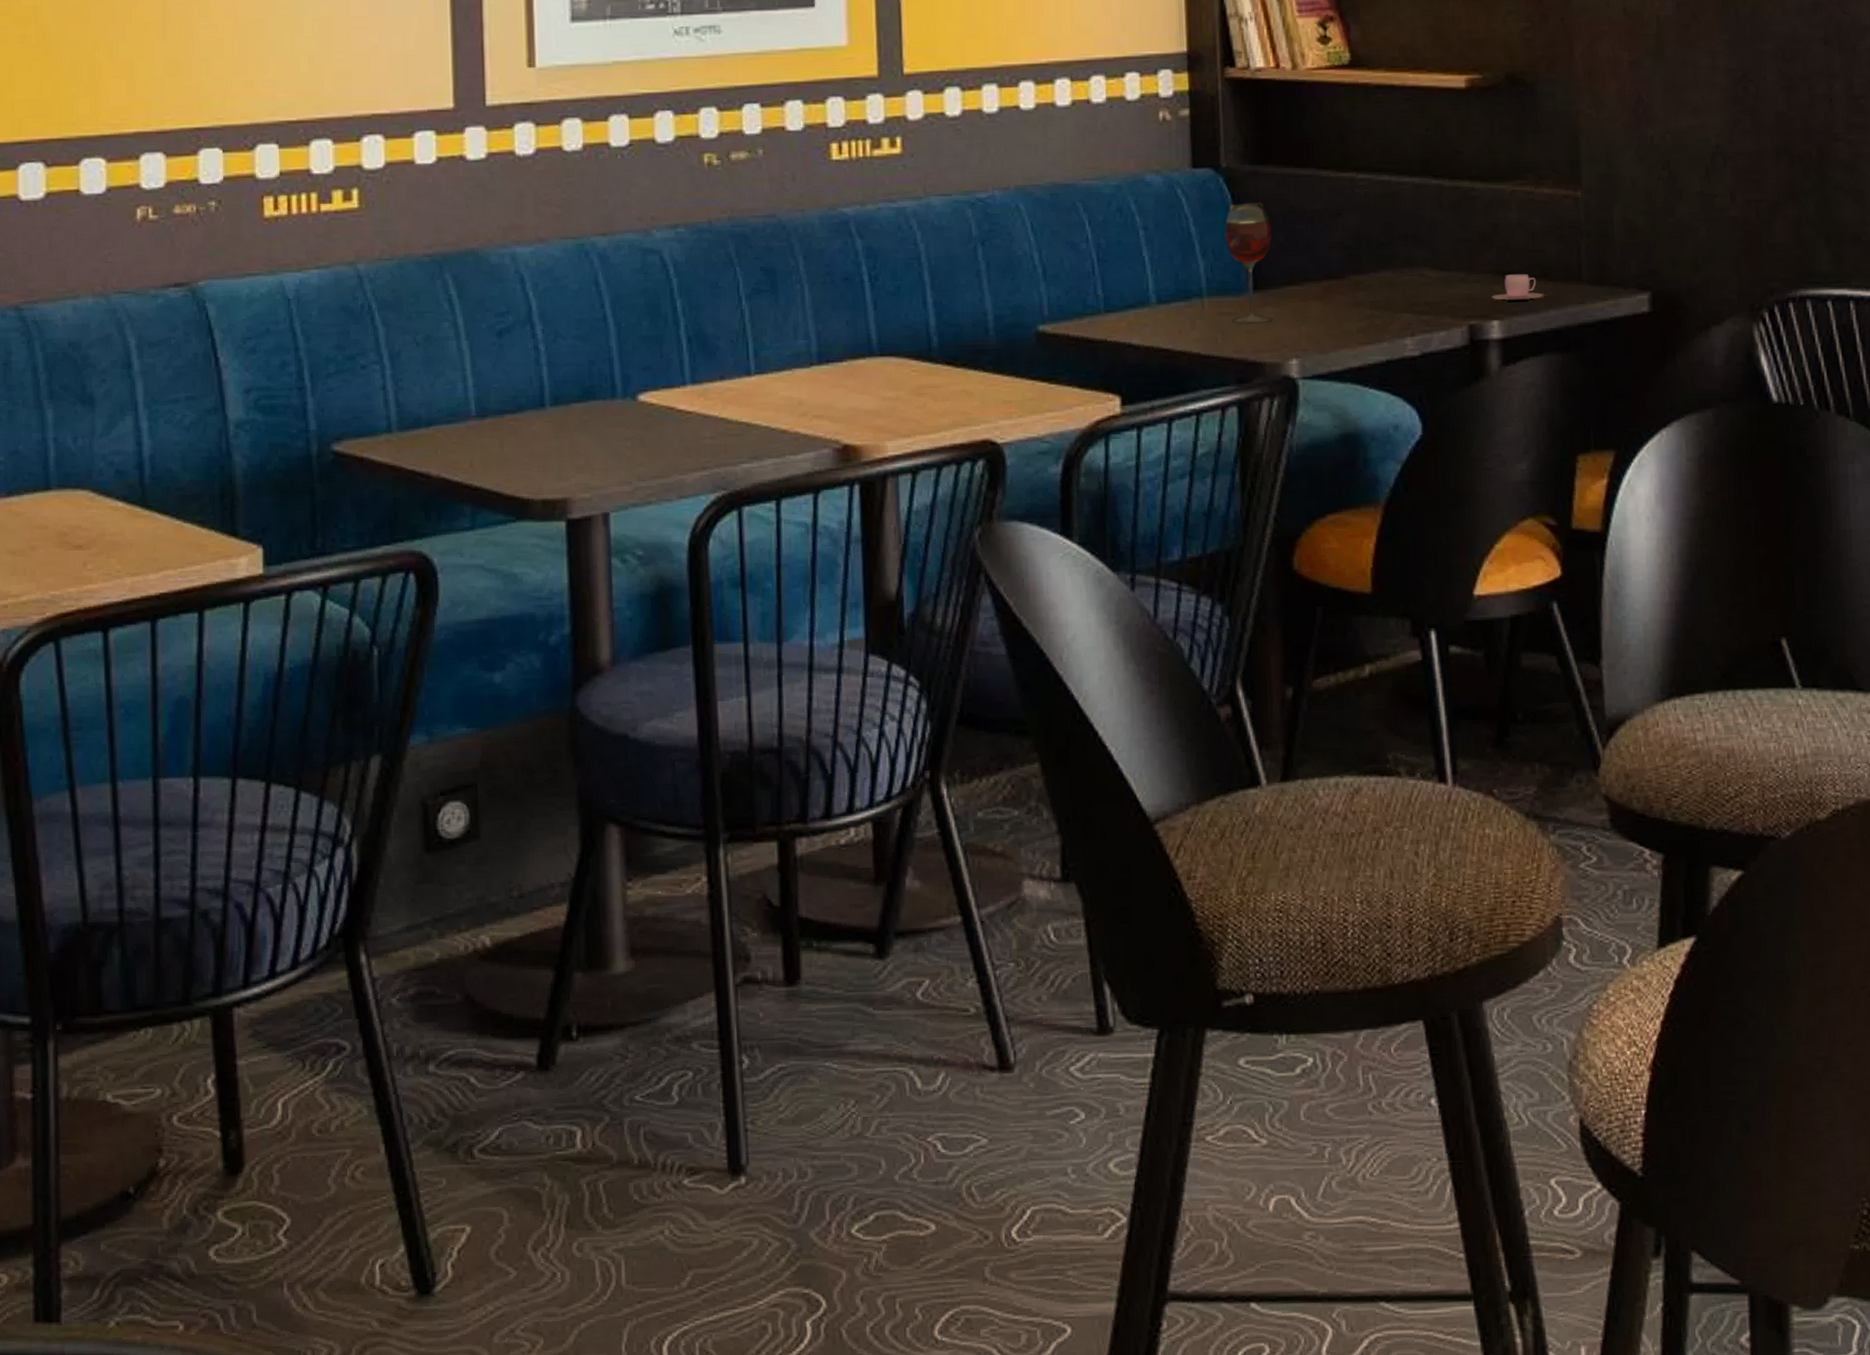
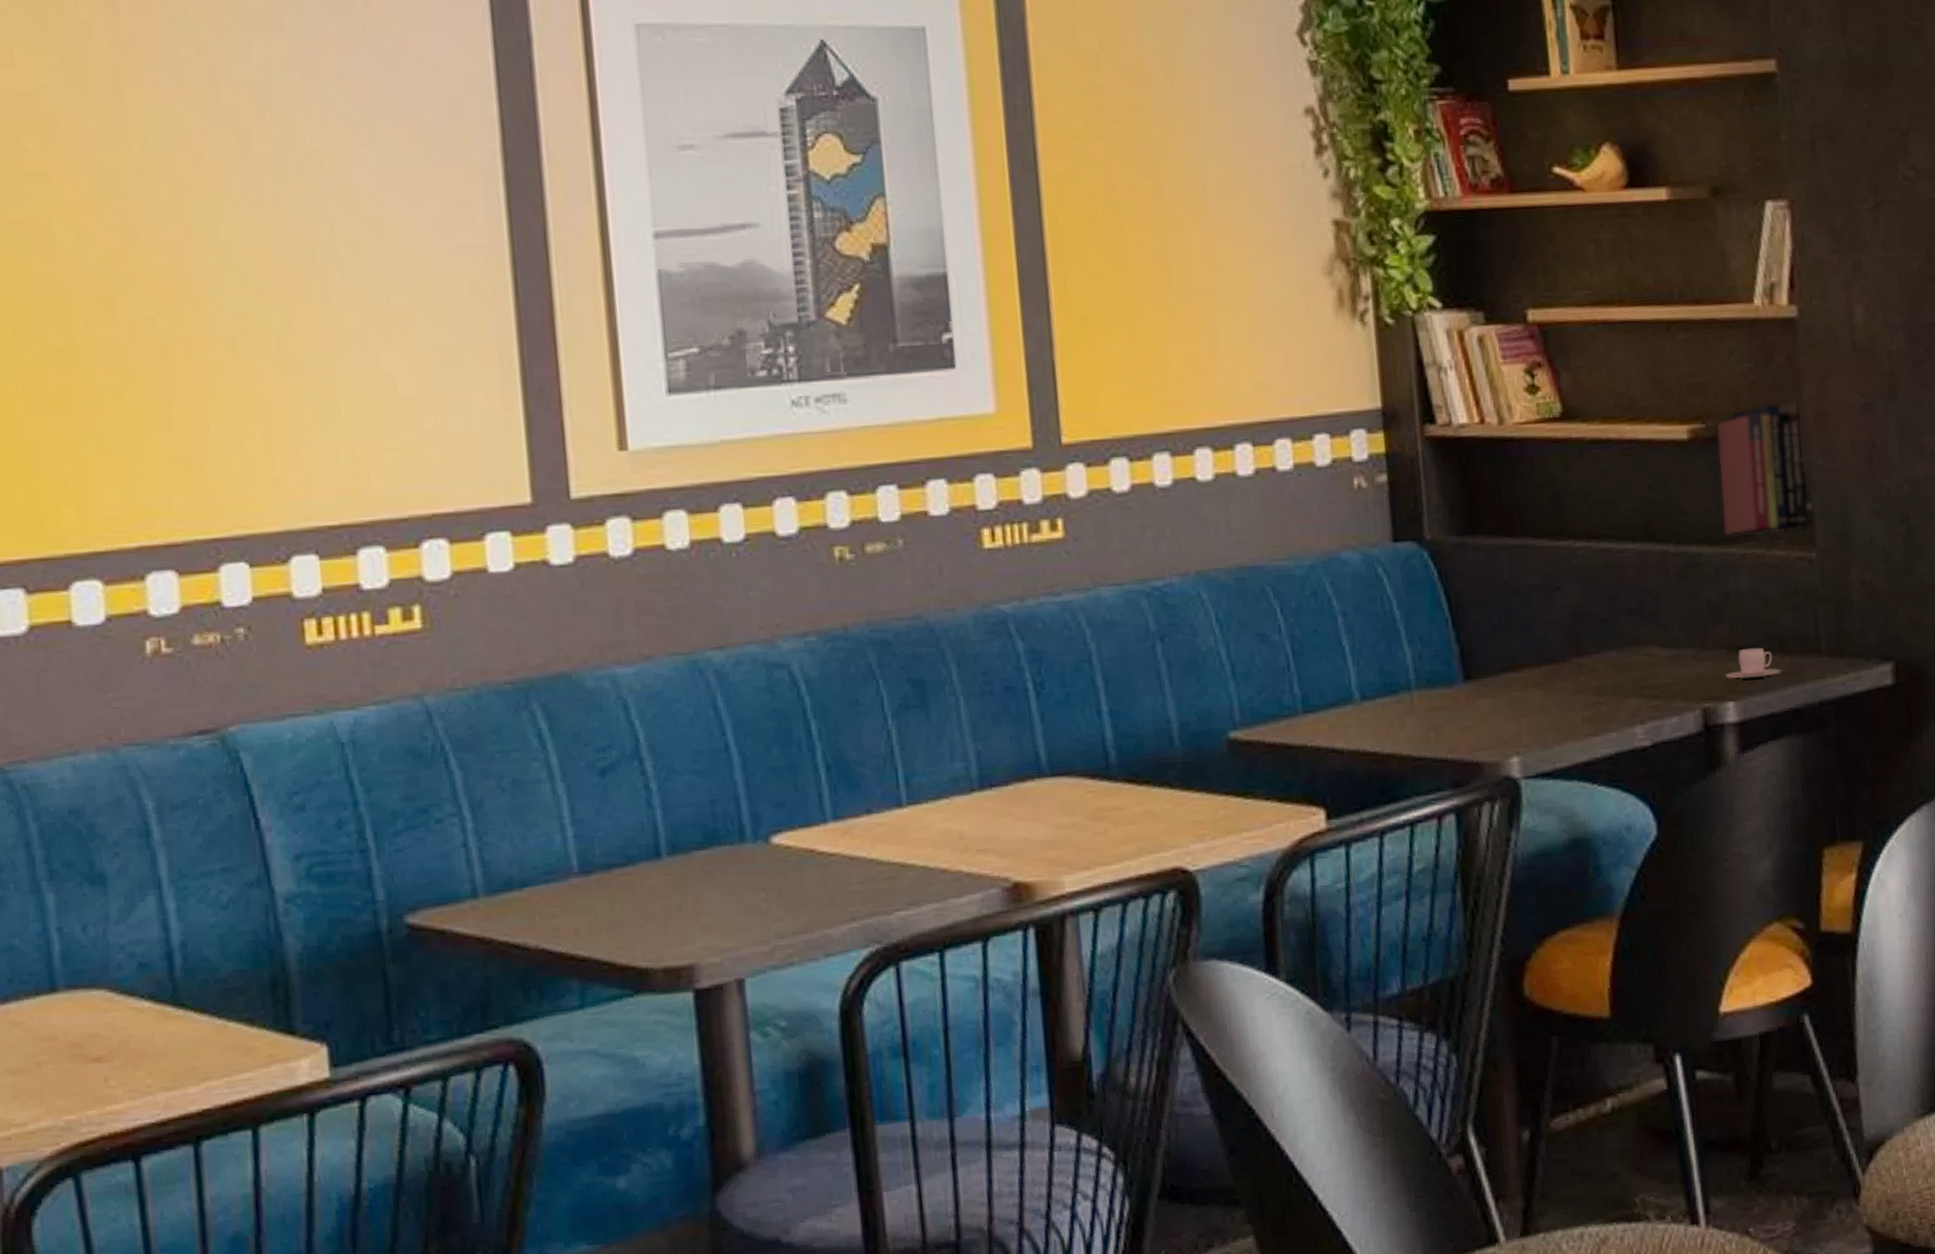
wineglass: present [1224,203,1272,324] -> none [1431,579,1489,720]
books: none [1493,58,1581,173] -> present [1717,401,1815,535]

